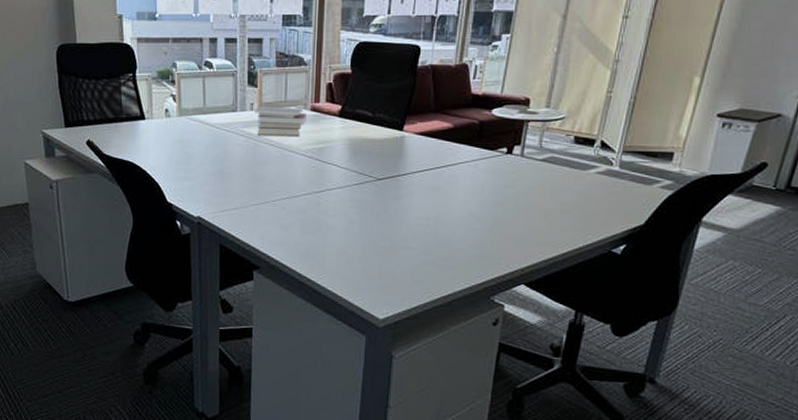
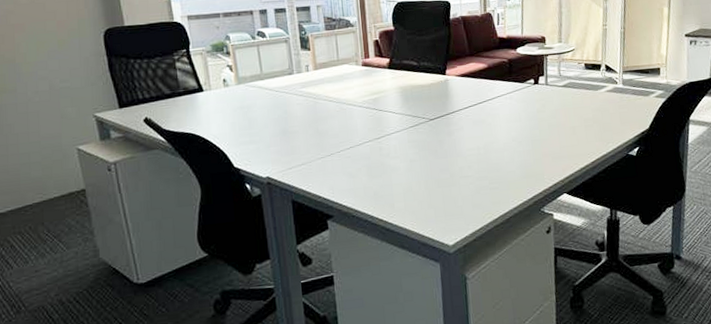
books: present [254,106,307,136] -> none [310,65,360,93]

